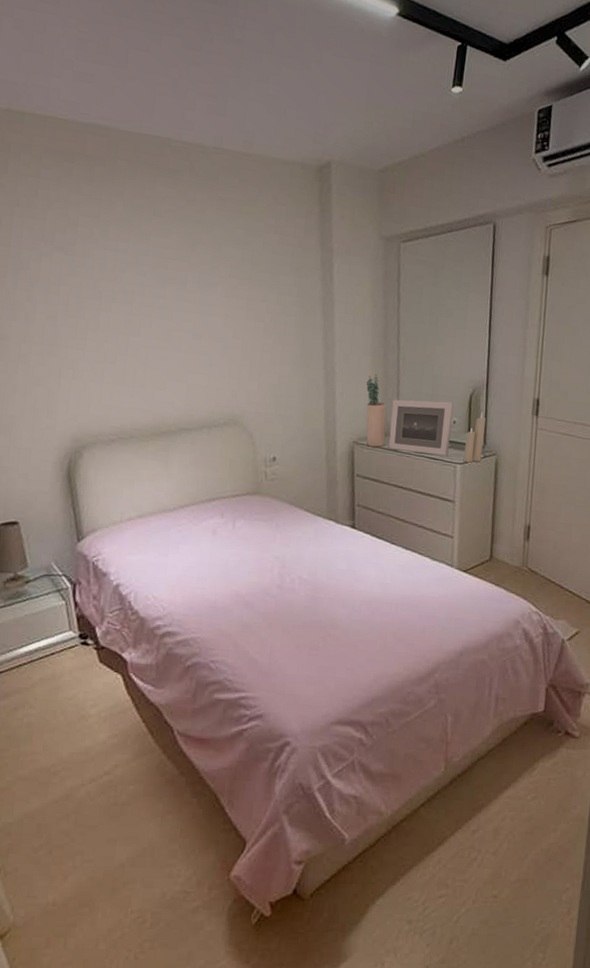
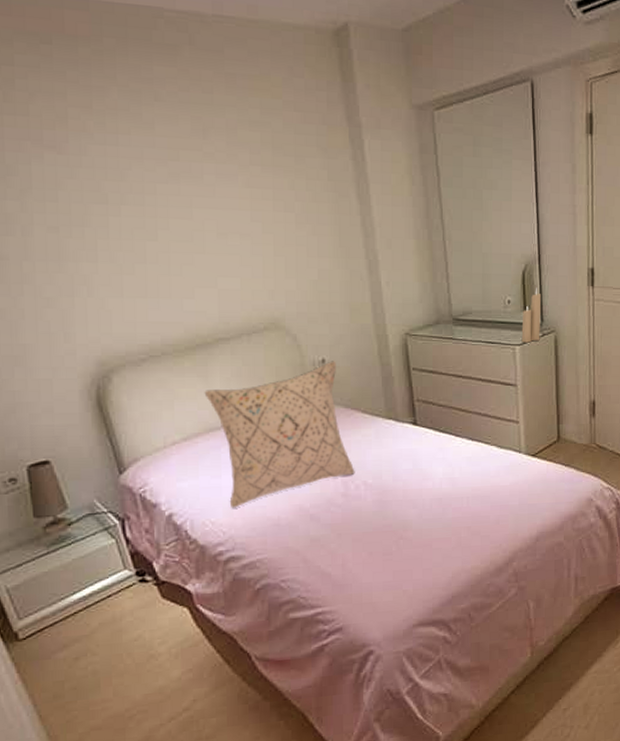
pillow: none [162,459,292,586] -> present [204,361,355,508]
vase: present [366,374,387,448] -> none [412,258,440,337]
picture frame: present [388,399,454,456] -> none [442,280,506,338]

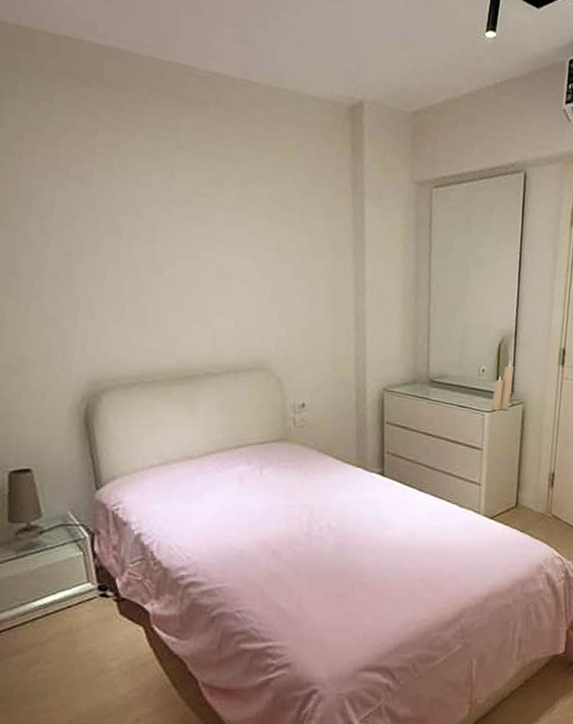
pillow: present [204,361,355,508] -> none [187,406,321,535]

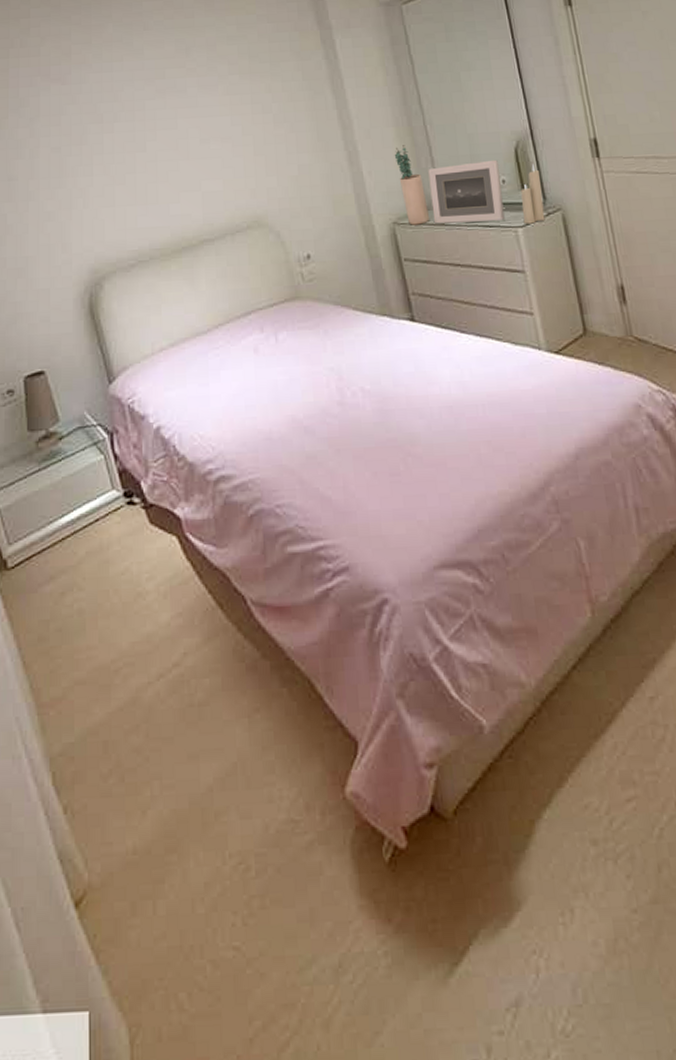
vase: none [396,321,417,395] -> present [394,145,430,225]
picture frame: none [418,347,483,404] -> present [428,159,505,224]

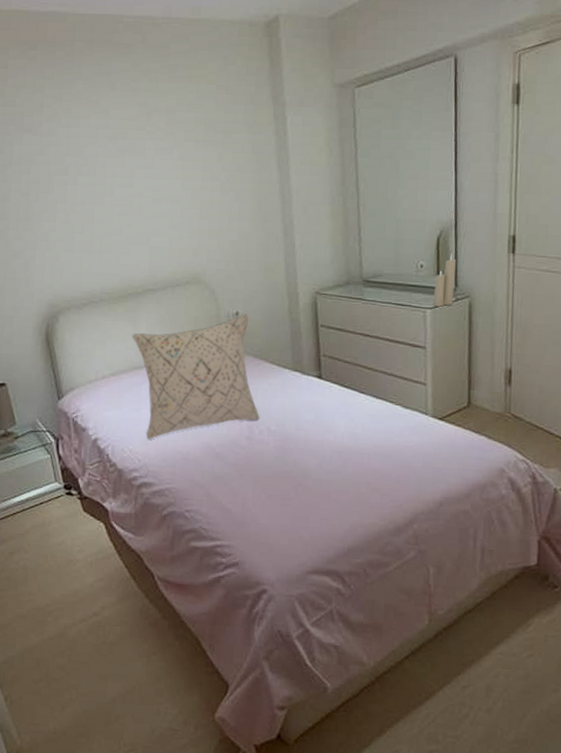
pillow: none [190,256,351,420] -> present [132,314,260,440]
vase: present [394,145,430,225] -> none [325,223,350,297]
picture frame: present [428,159,505,224] -> none [352,245,420,301]

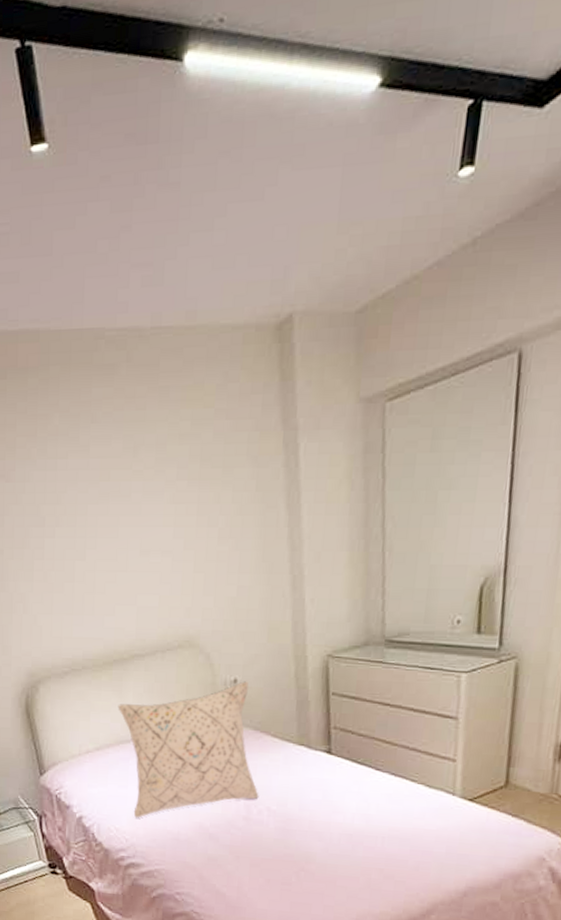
candle: present [433,253,456,307] -> none [469,605,502,670]

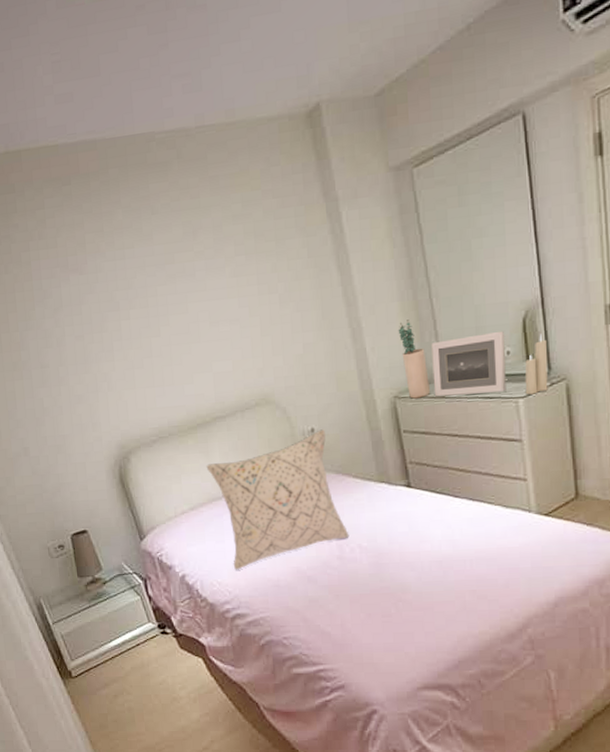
vase: none [342,572,369,660] -> present [398,320,431,399]
picture frame: none [371,596,458,663] -> present [431,330,506,397]
candle: none [469,605,502,670] -> present [525,334,548,395]

